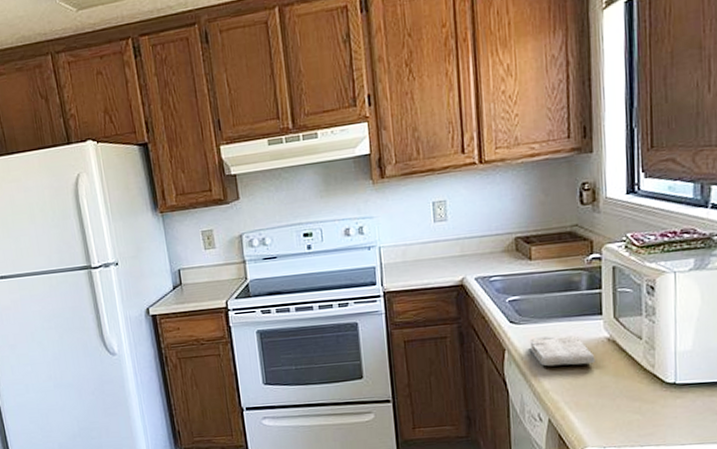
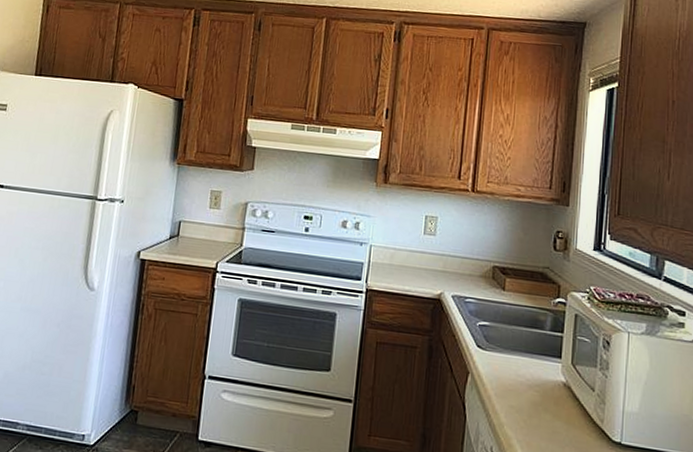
washcloth: present [529,335,596,367] -> none [492,367,551,406]

